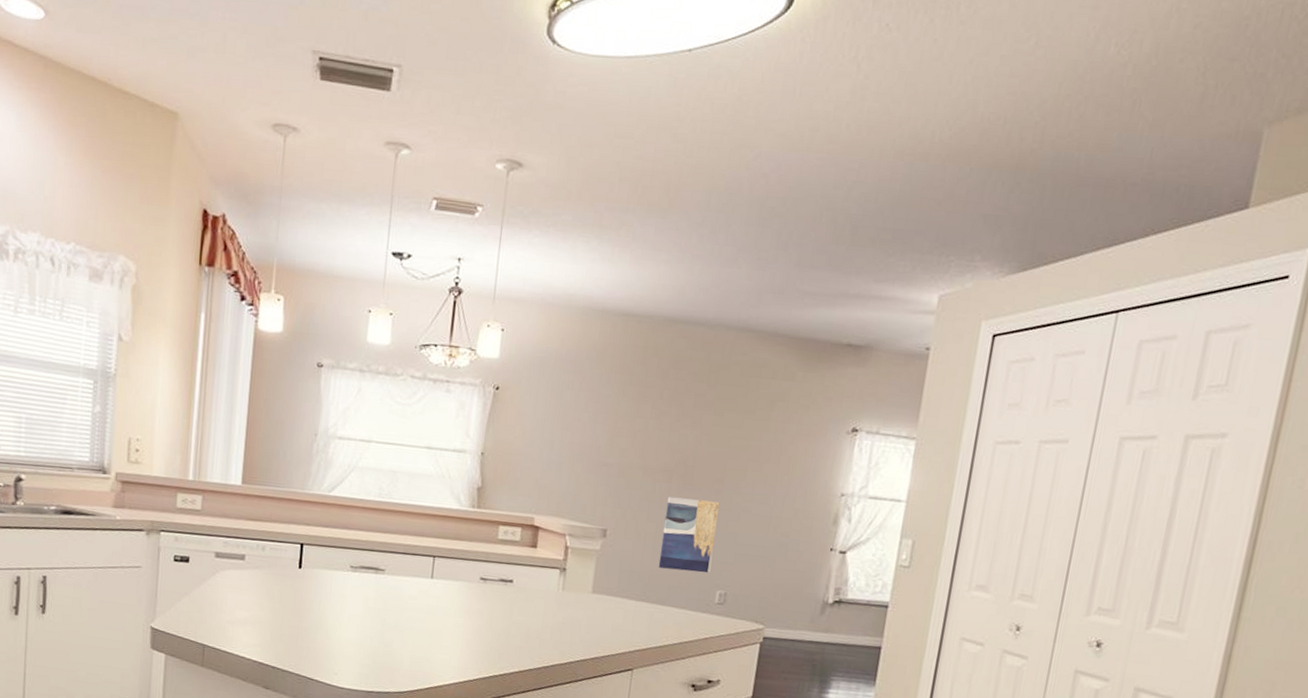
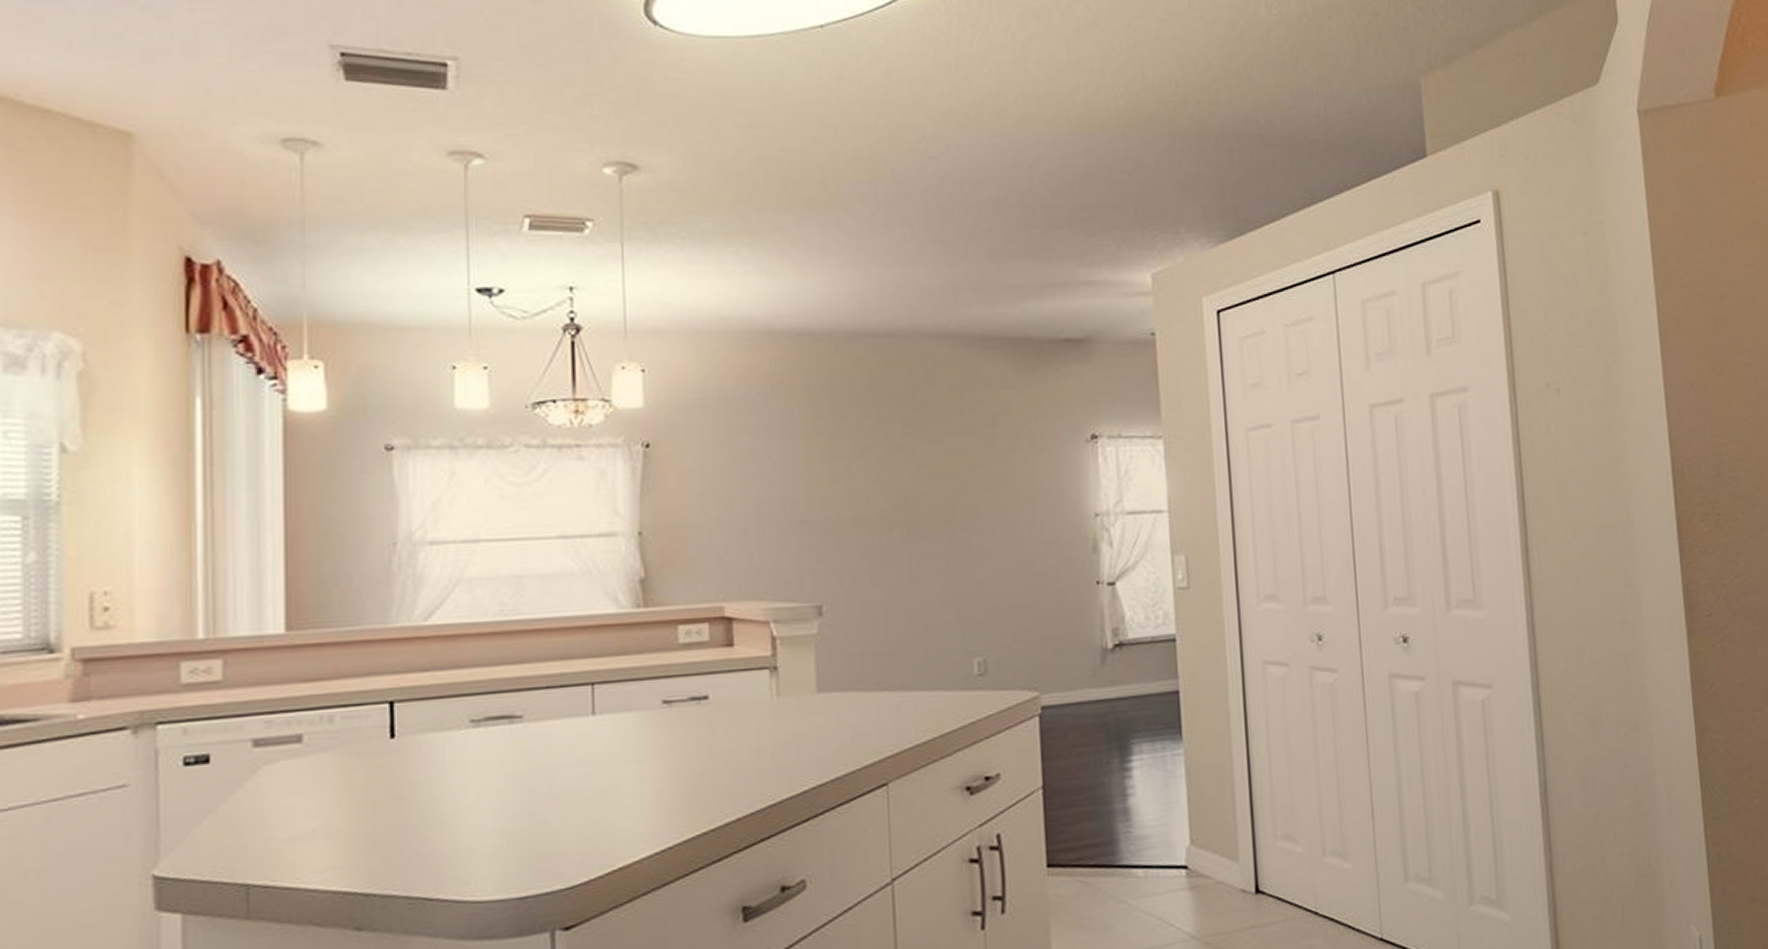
wall art: present [658,496,720,574] -> none [891,547,961,643]

